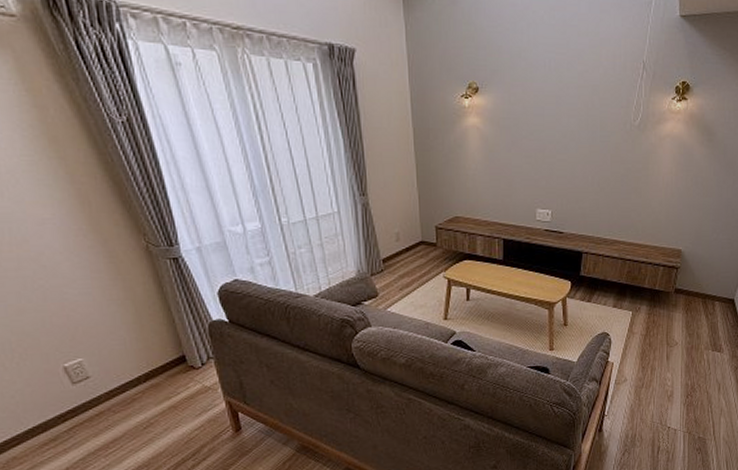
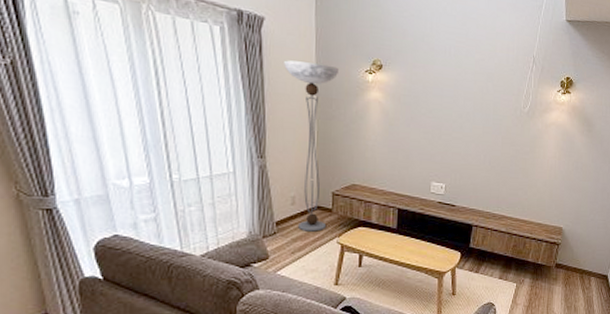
floor lamp: none [378,92,435,267] -> present [284,60,340,232]

